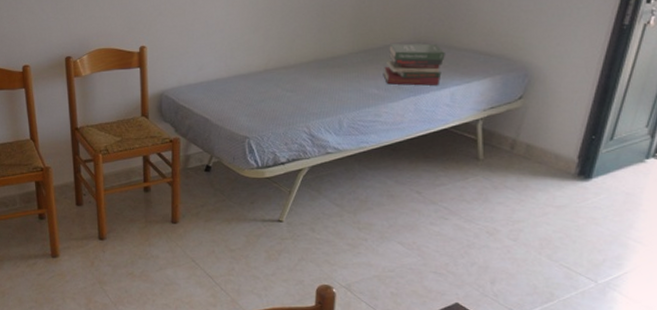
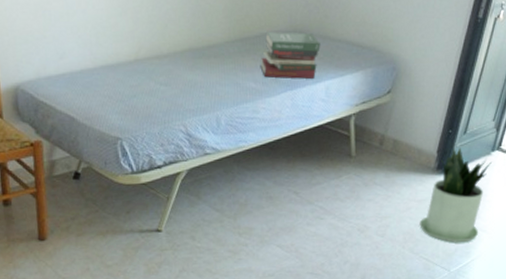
planter: none [558,154,646,253] -> present [419,147,492,243]

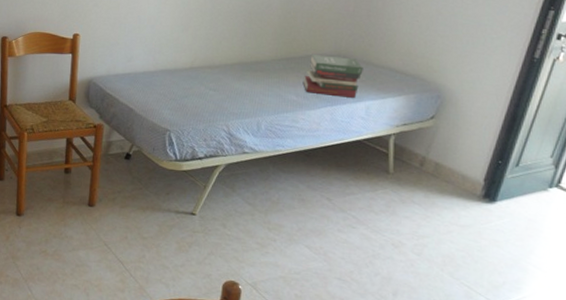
planter: present [419,147,492,243] -> none [461,179,549,277]

